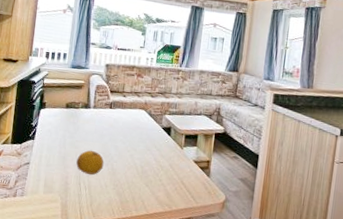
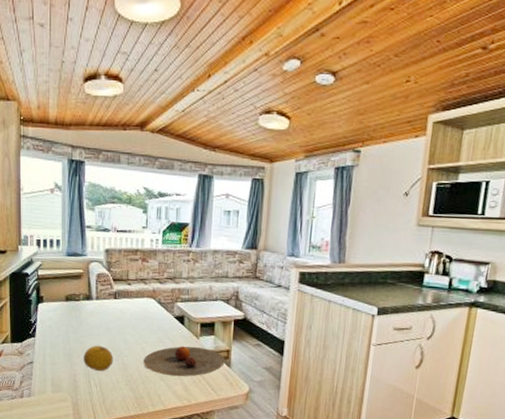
plate: none [131,154,206,184] -> present [143,345,226,377]

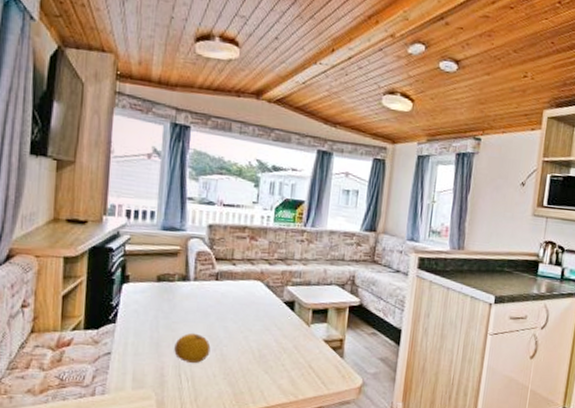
plate: present [143,345,226,377] -> none [245,334,339,369]

